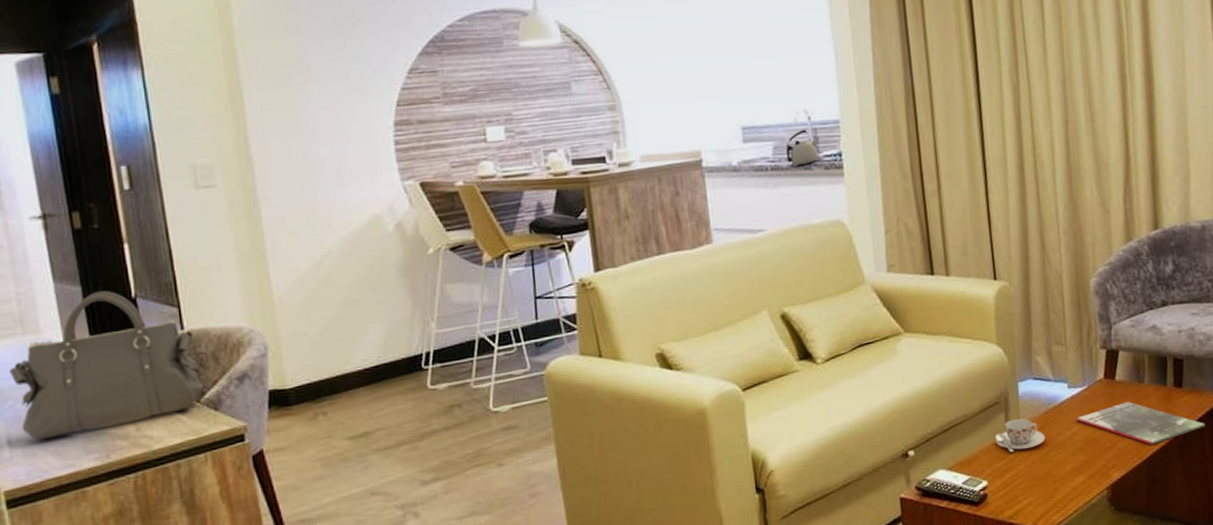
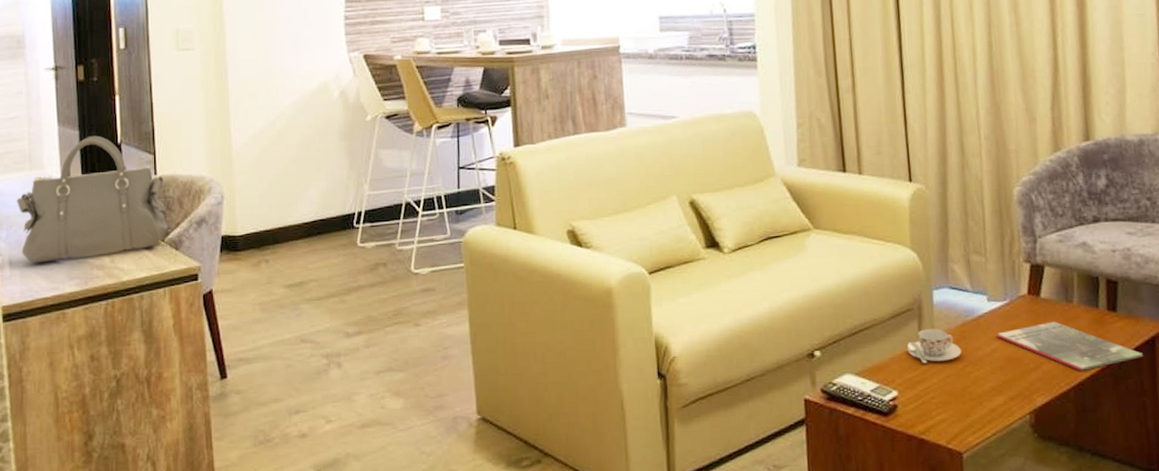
kettle: present [786,129,820,167] -> none [701,21,735,58]

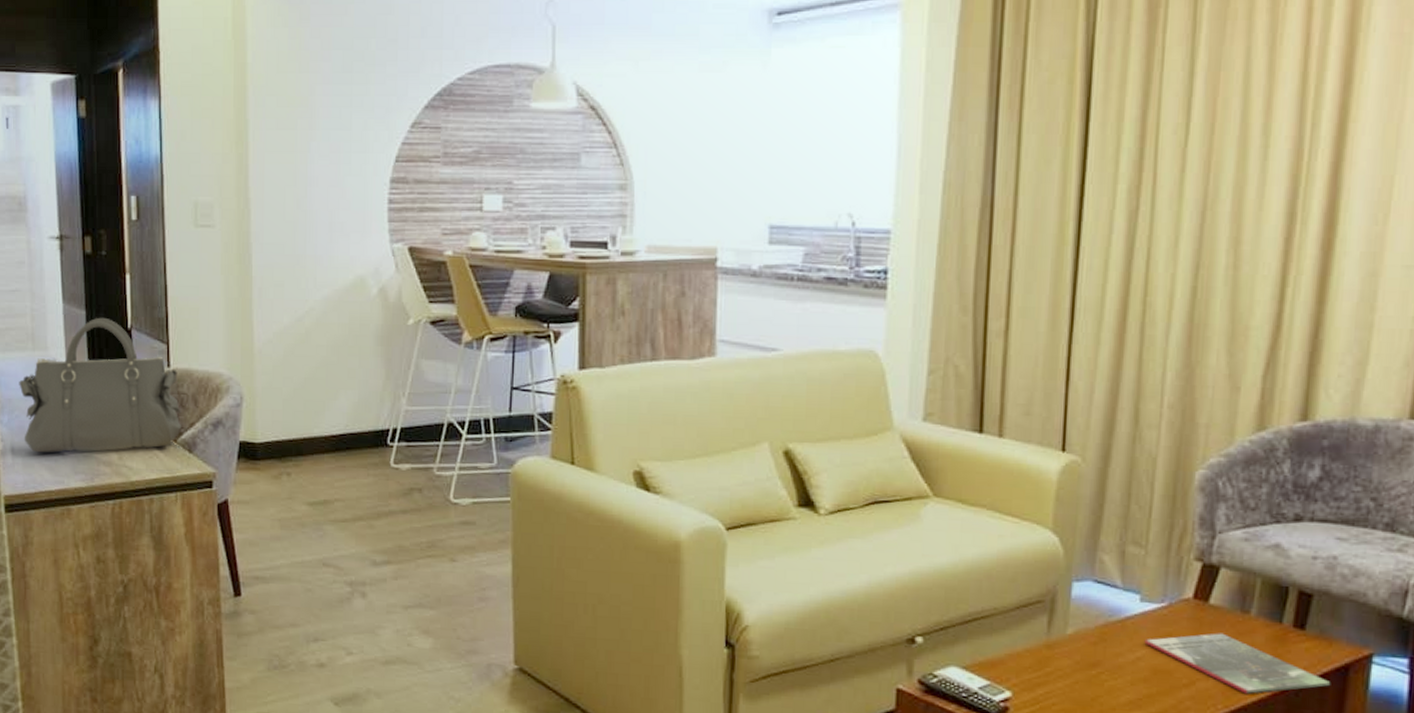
teacup: present [907,329,962,364] -> none [1030,625,1098,665]

